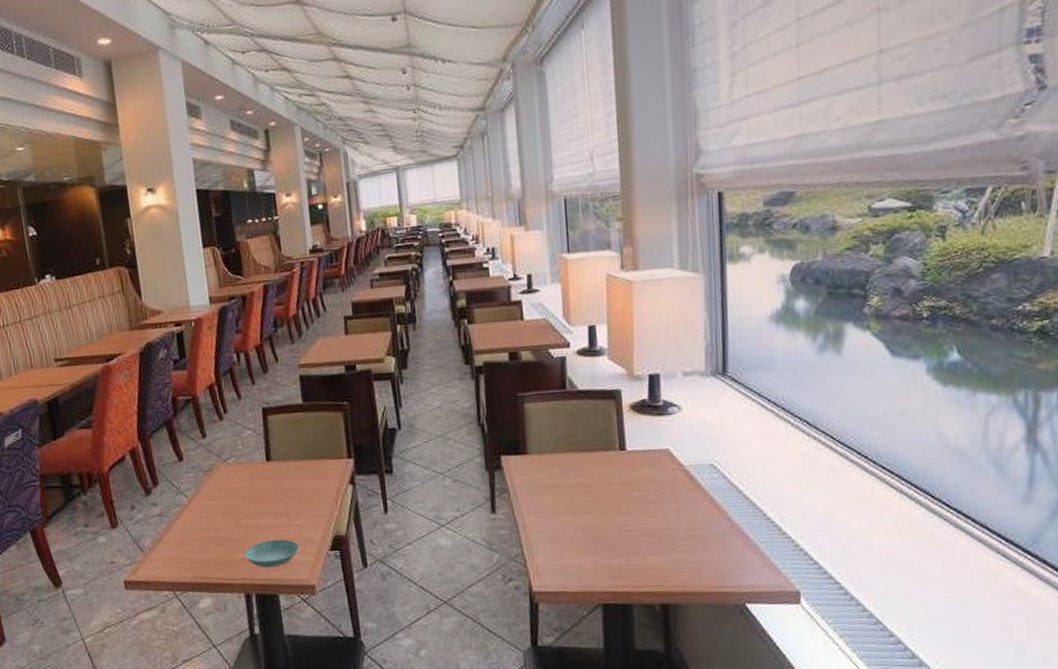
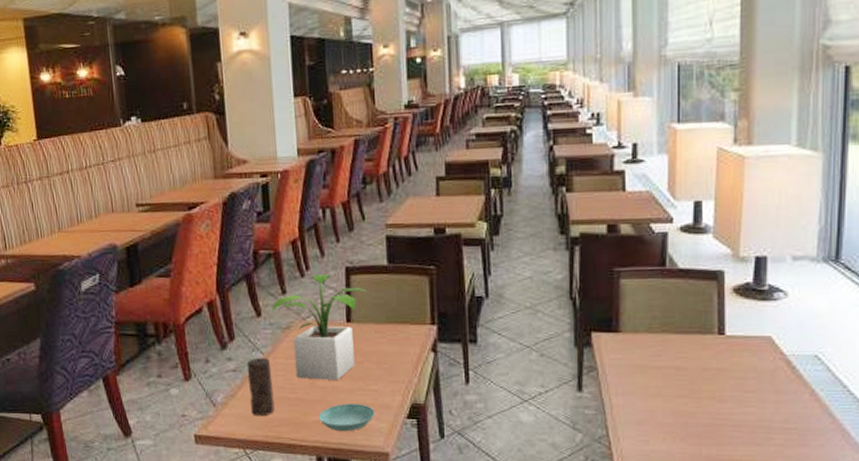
candle: none [171,500,201,559] -> present [246,357,275,417]
potted plant: none [192,416,287,519] -> present [271,274,369,380]

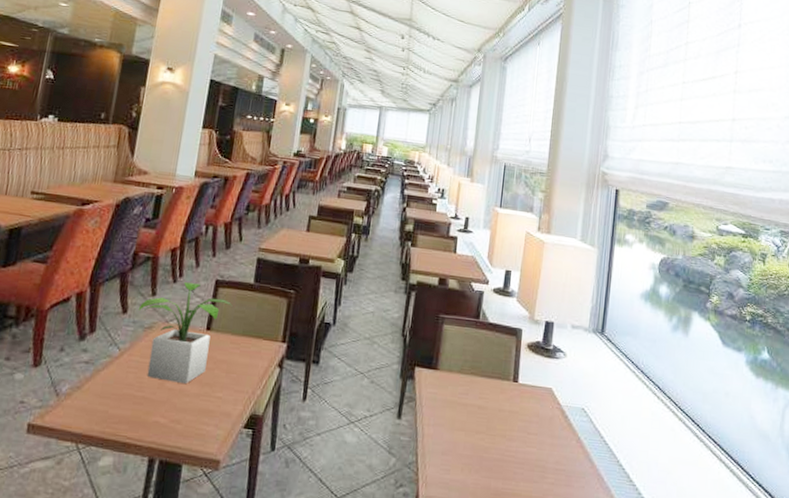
candle: present [246,357,275,417] -> none [94,352,125,412]
saucer: present [318,404,375,432] -> none [159,407,215,436]

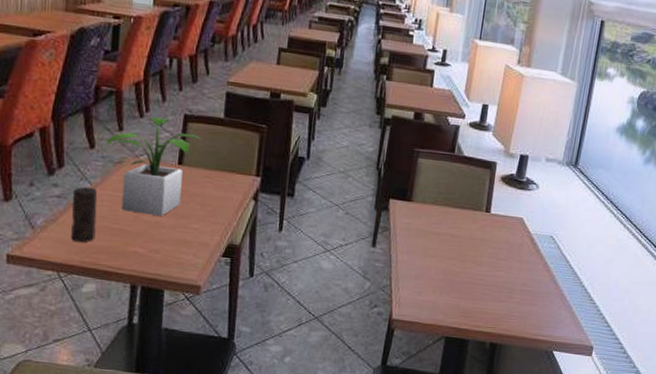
candle: none [94,352,125,412] -> present [71,186,98,243]

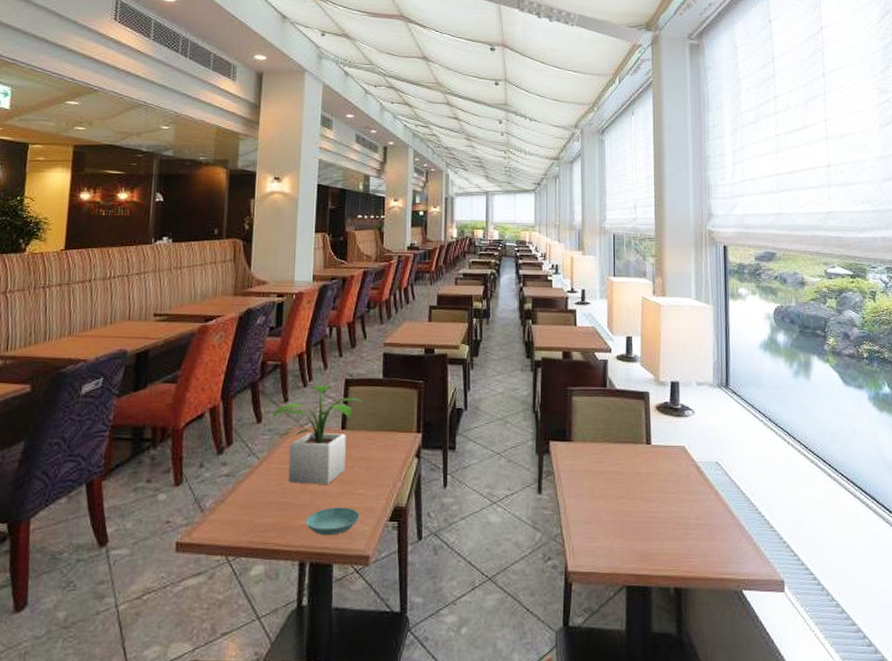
candle: present [71,186,98,243] -> none [239,462,265,522]
saucer: none [138,238,193,264] -> present [305,507,360,536]

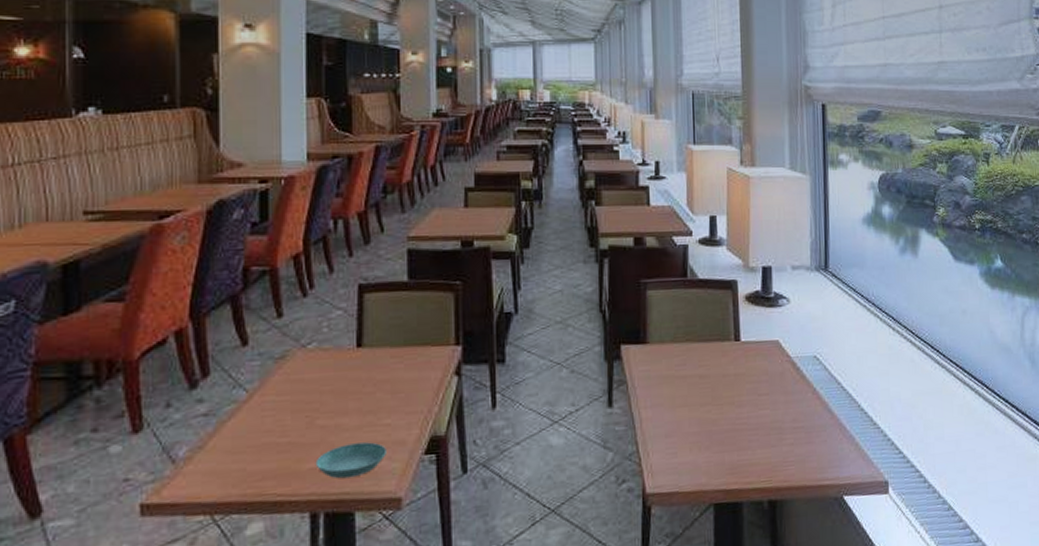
potted plant: present [272,385,364,484] -> none [262,293,386,419]

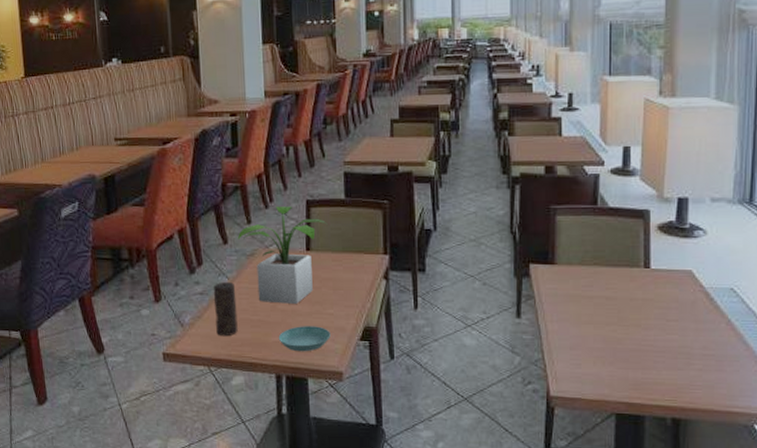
candle: none [223,395,258,471] -> present [213,281,238,337]
potted plant: none [262,293,386,419] -> present [237,206,328,304]

